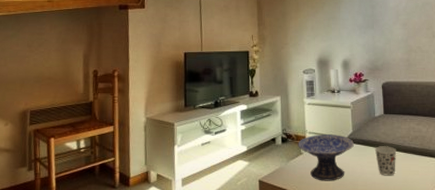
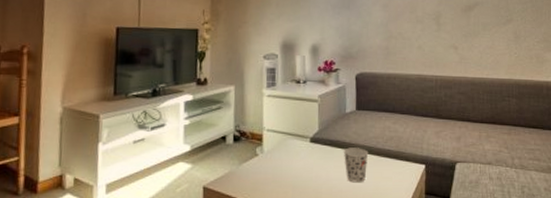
decorative bowl: present [298,134,355,181] -> none [253,132,321,188]

